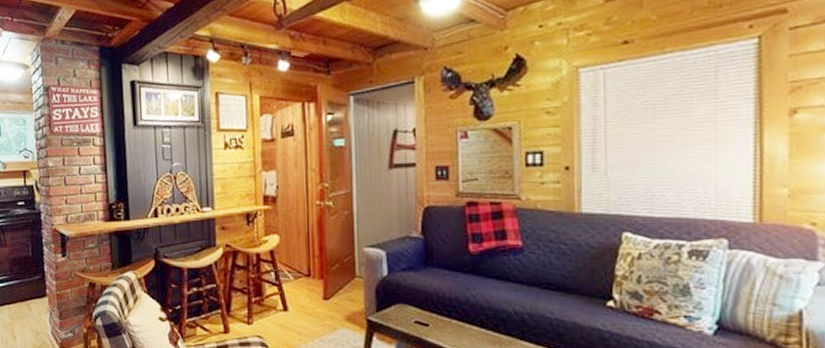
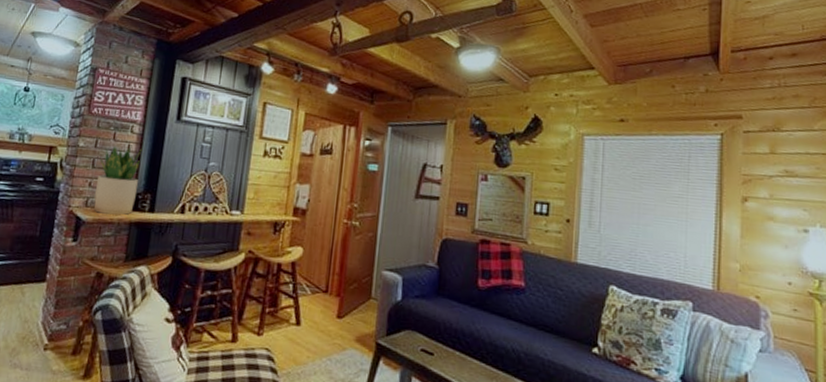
planter: none [70,157,110,228] -> present [93,145,143,216]

